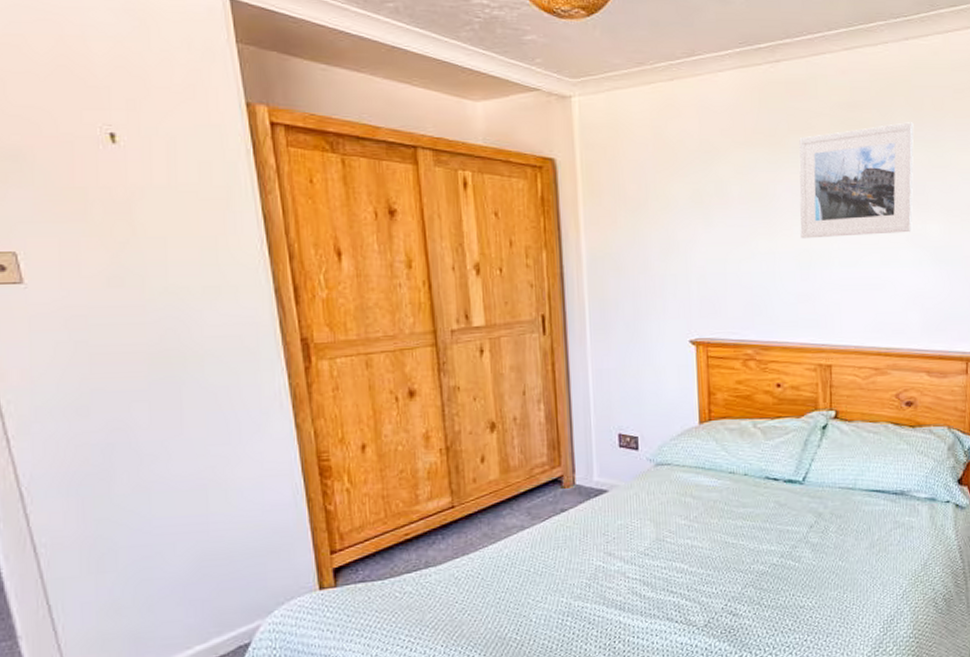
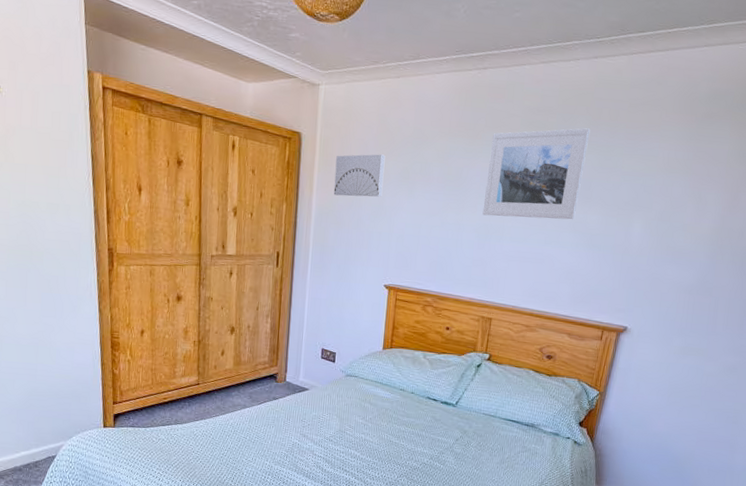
wall art: none [605,176,671,234] -> present [333,154,385,197]

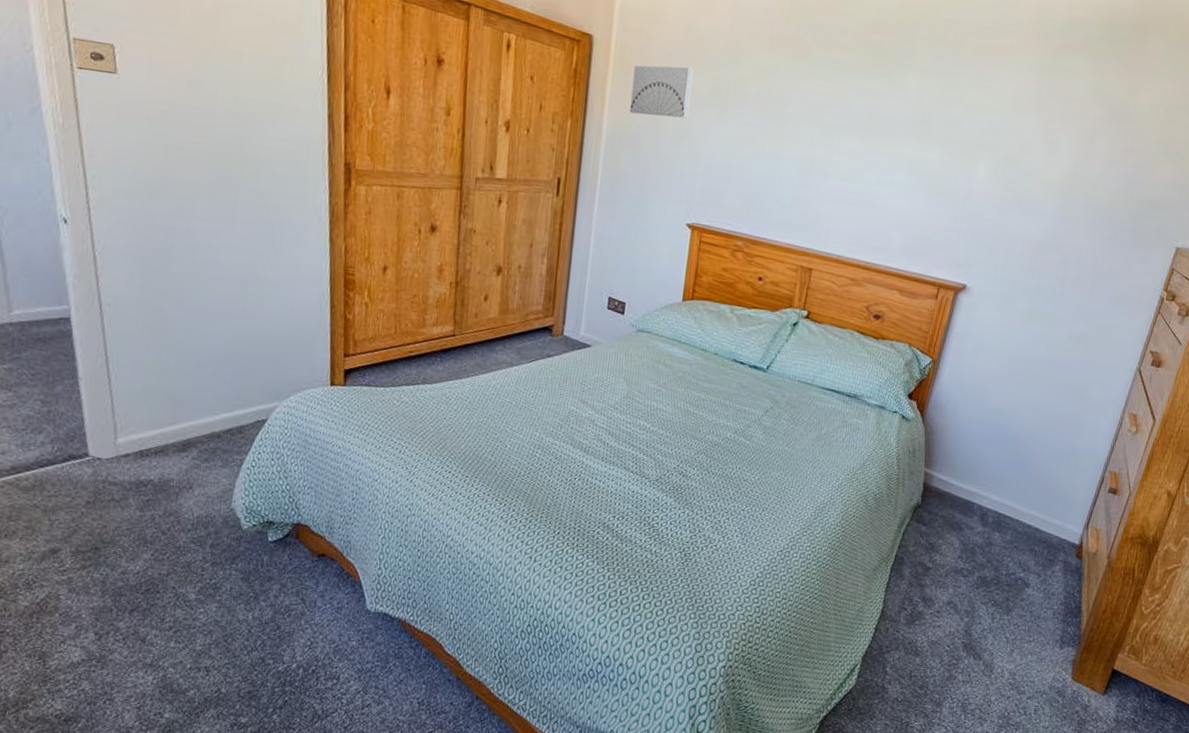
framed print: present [482,128,590,220] -> none [805,50,933,158]

